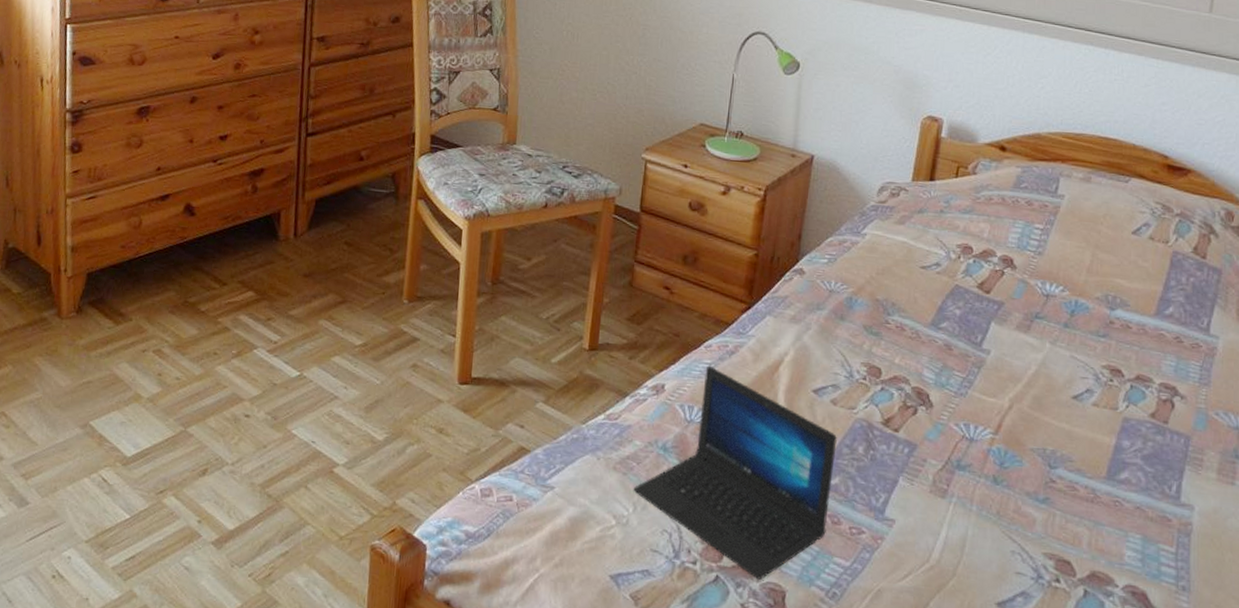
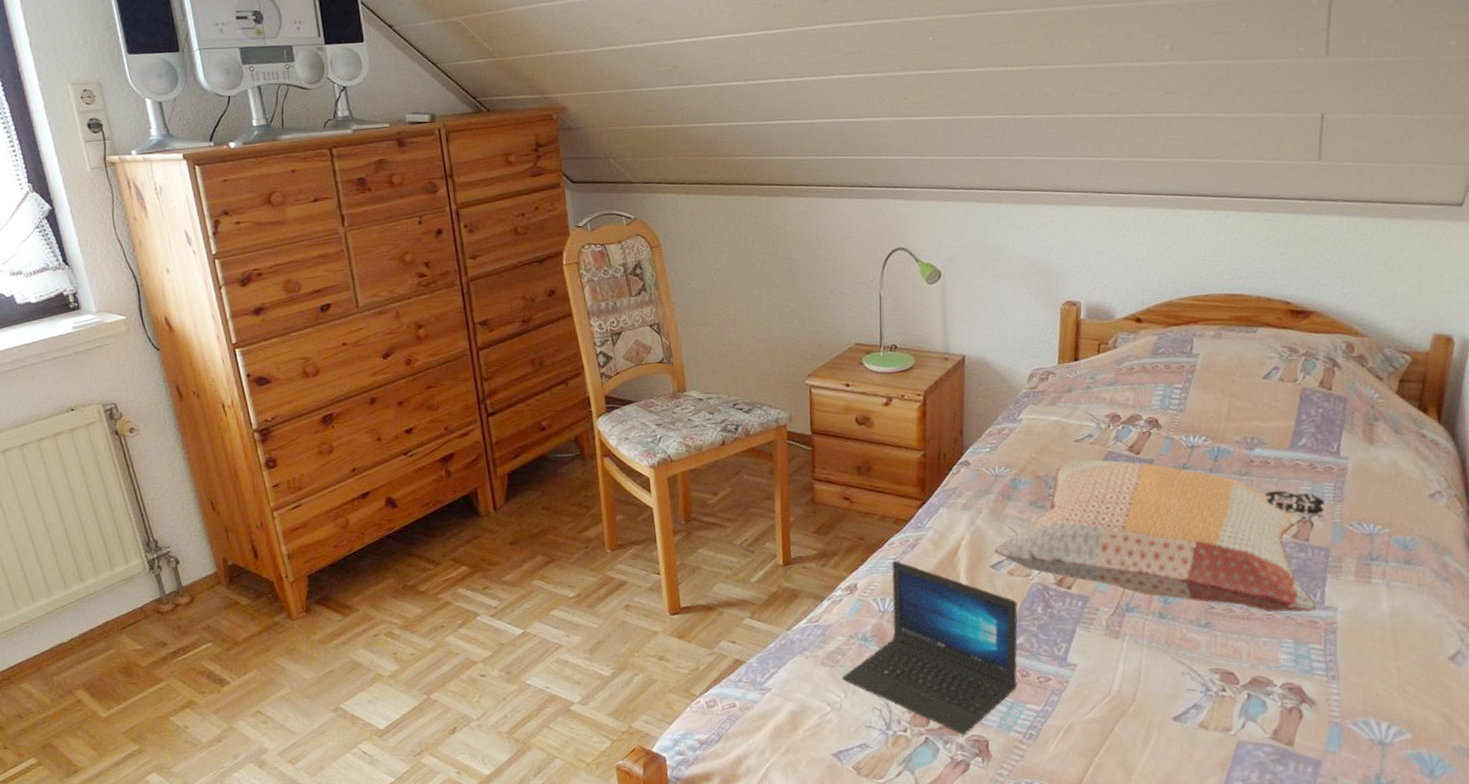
decorative pillow: none [818,286,1189,507] -> present [993,459,1325,613]

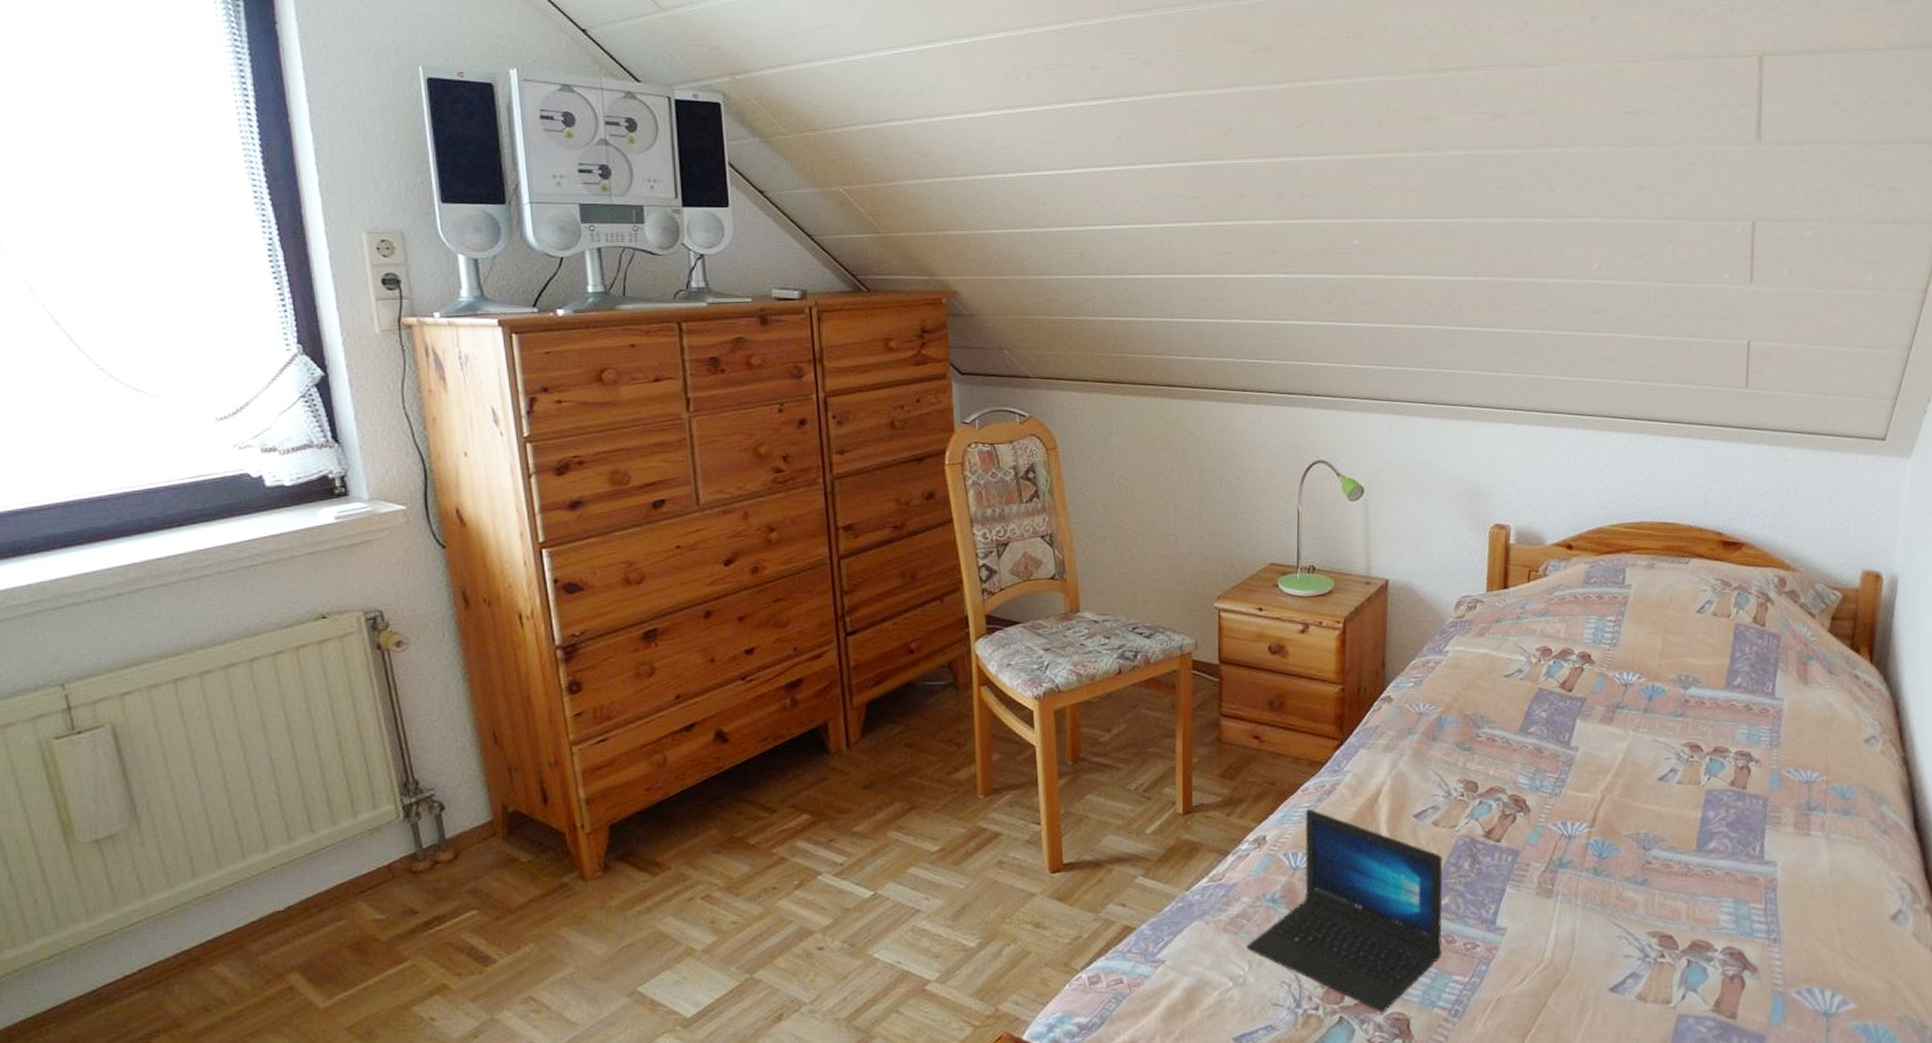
decorative pillow: present [993,459,1325,613] -> none [1417,696,1762,868]

